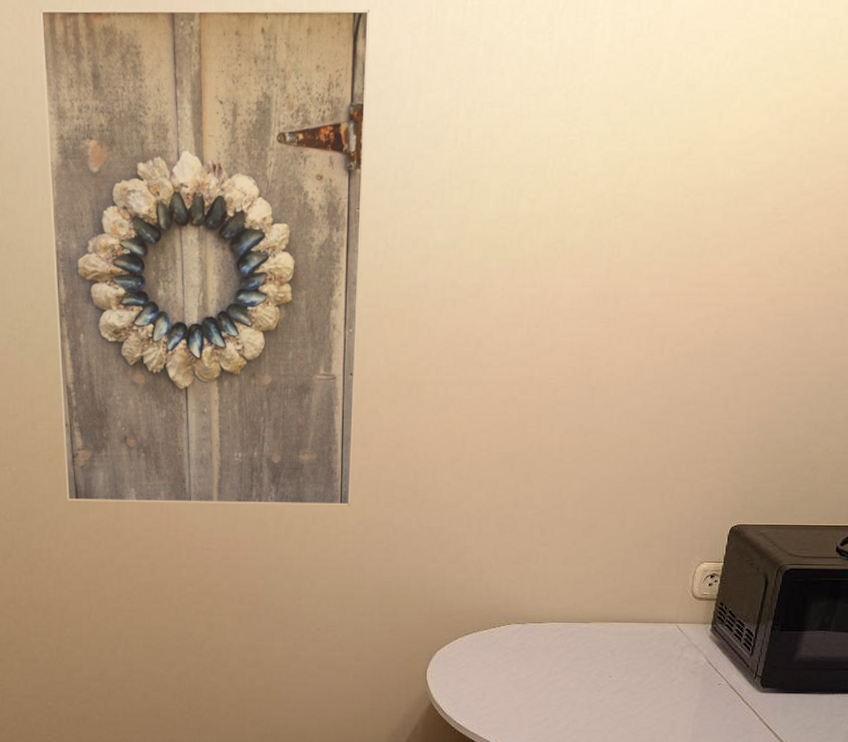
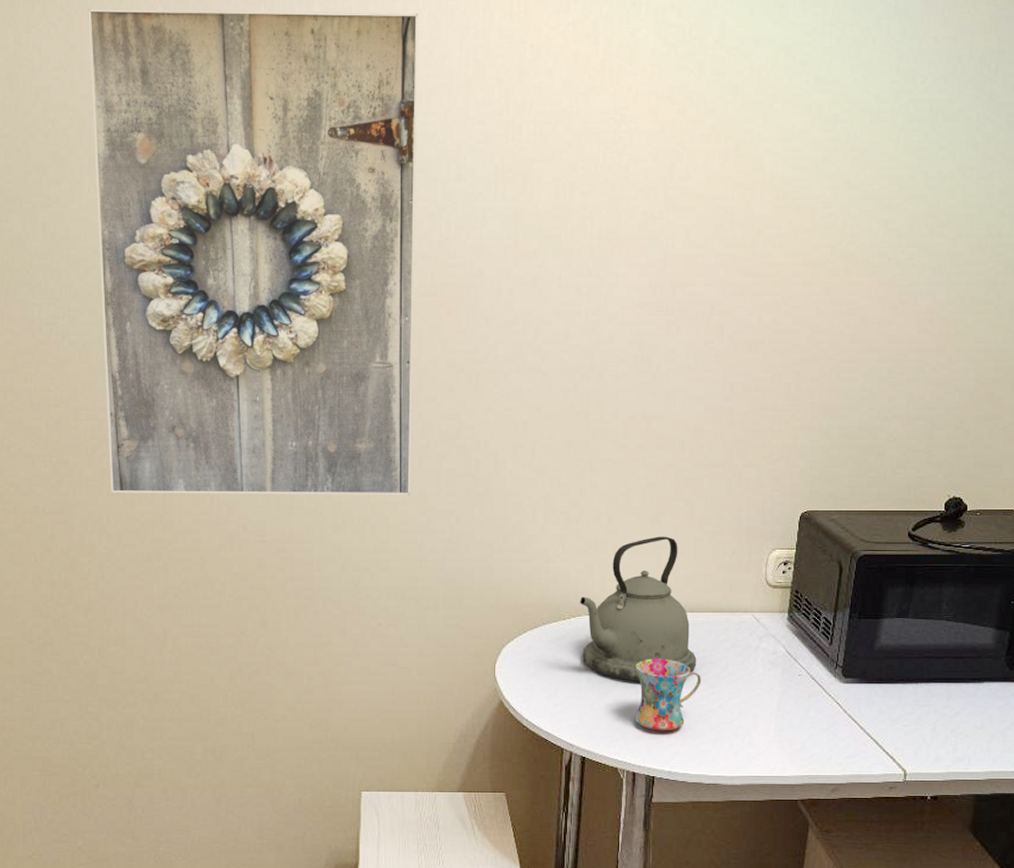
kettle: none [510,548,620,687] -> present [580,536,697,681]
mug: none [557,666,624,735] -> present [634,659,701,731]

